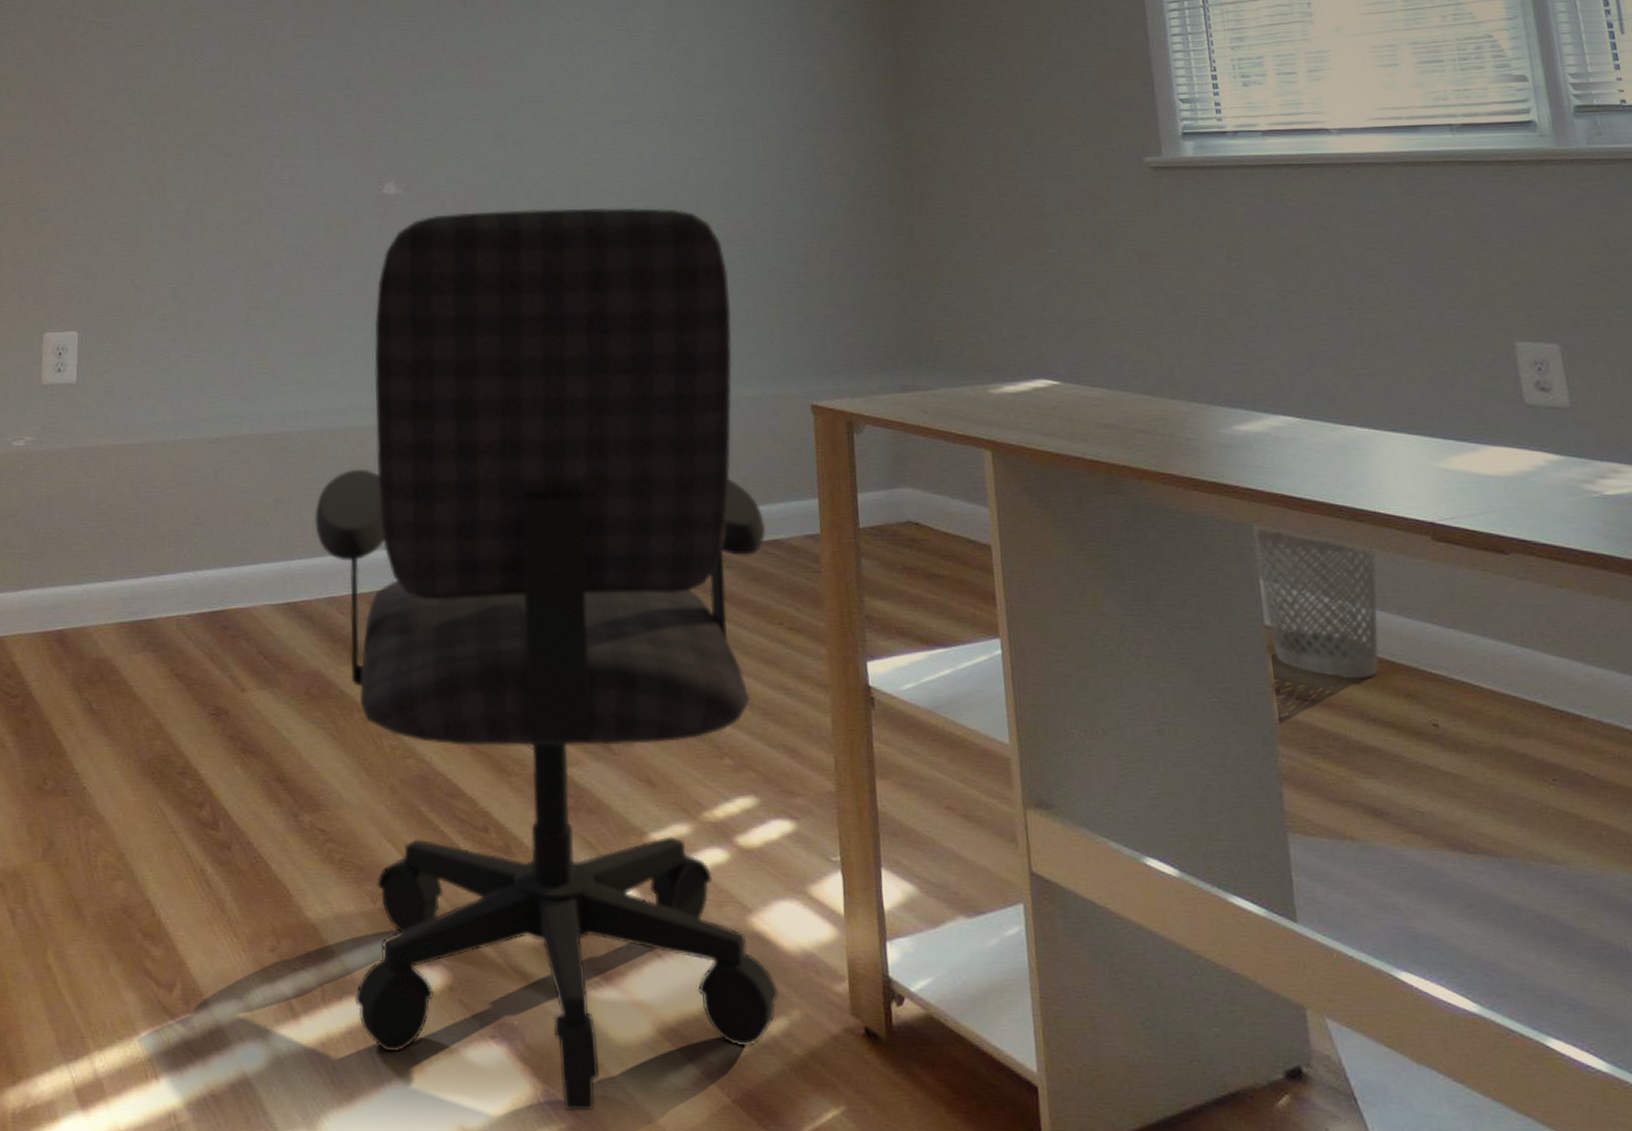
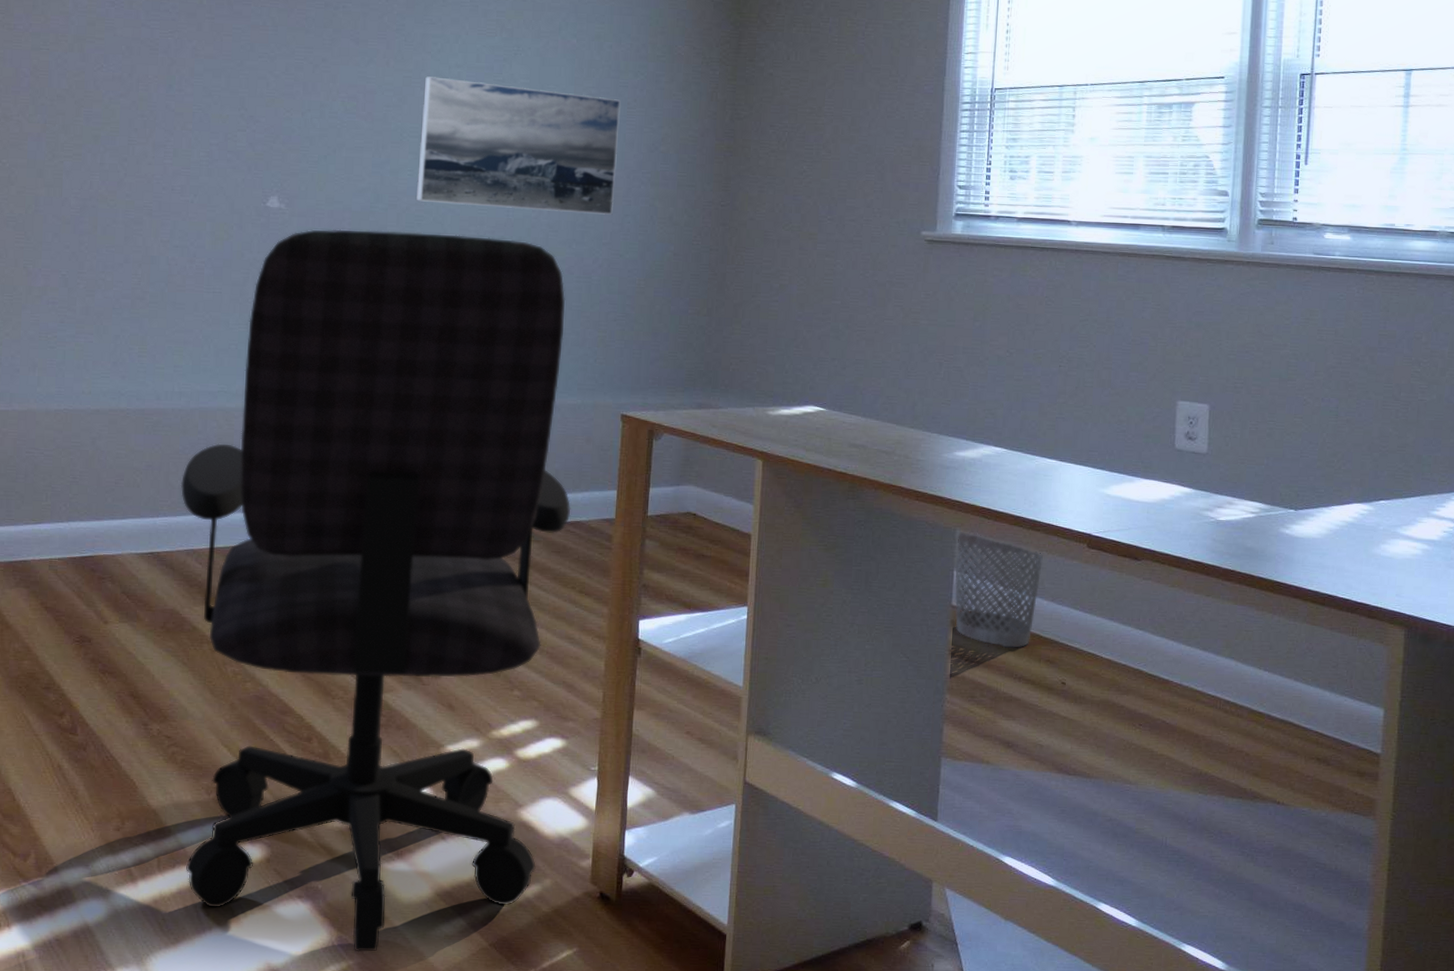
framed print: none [541,33,771,174] -> present [416,76,621,215]

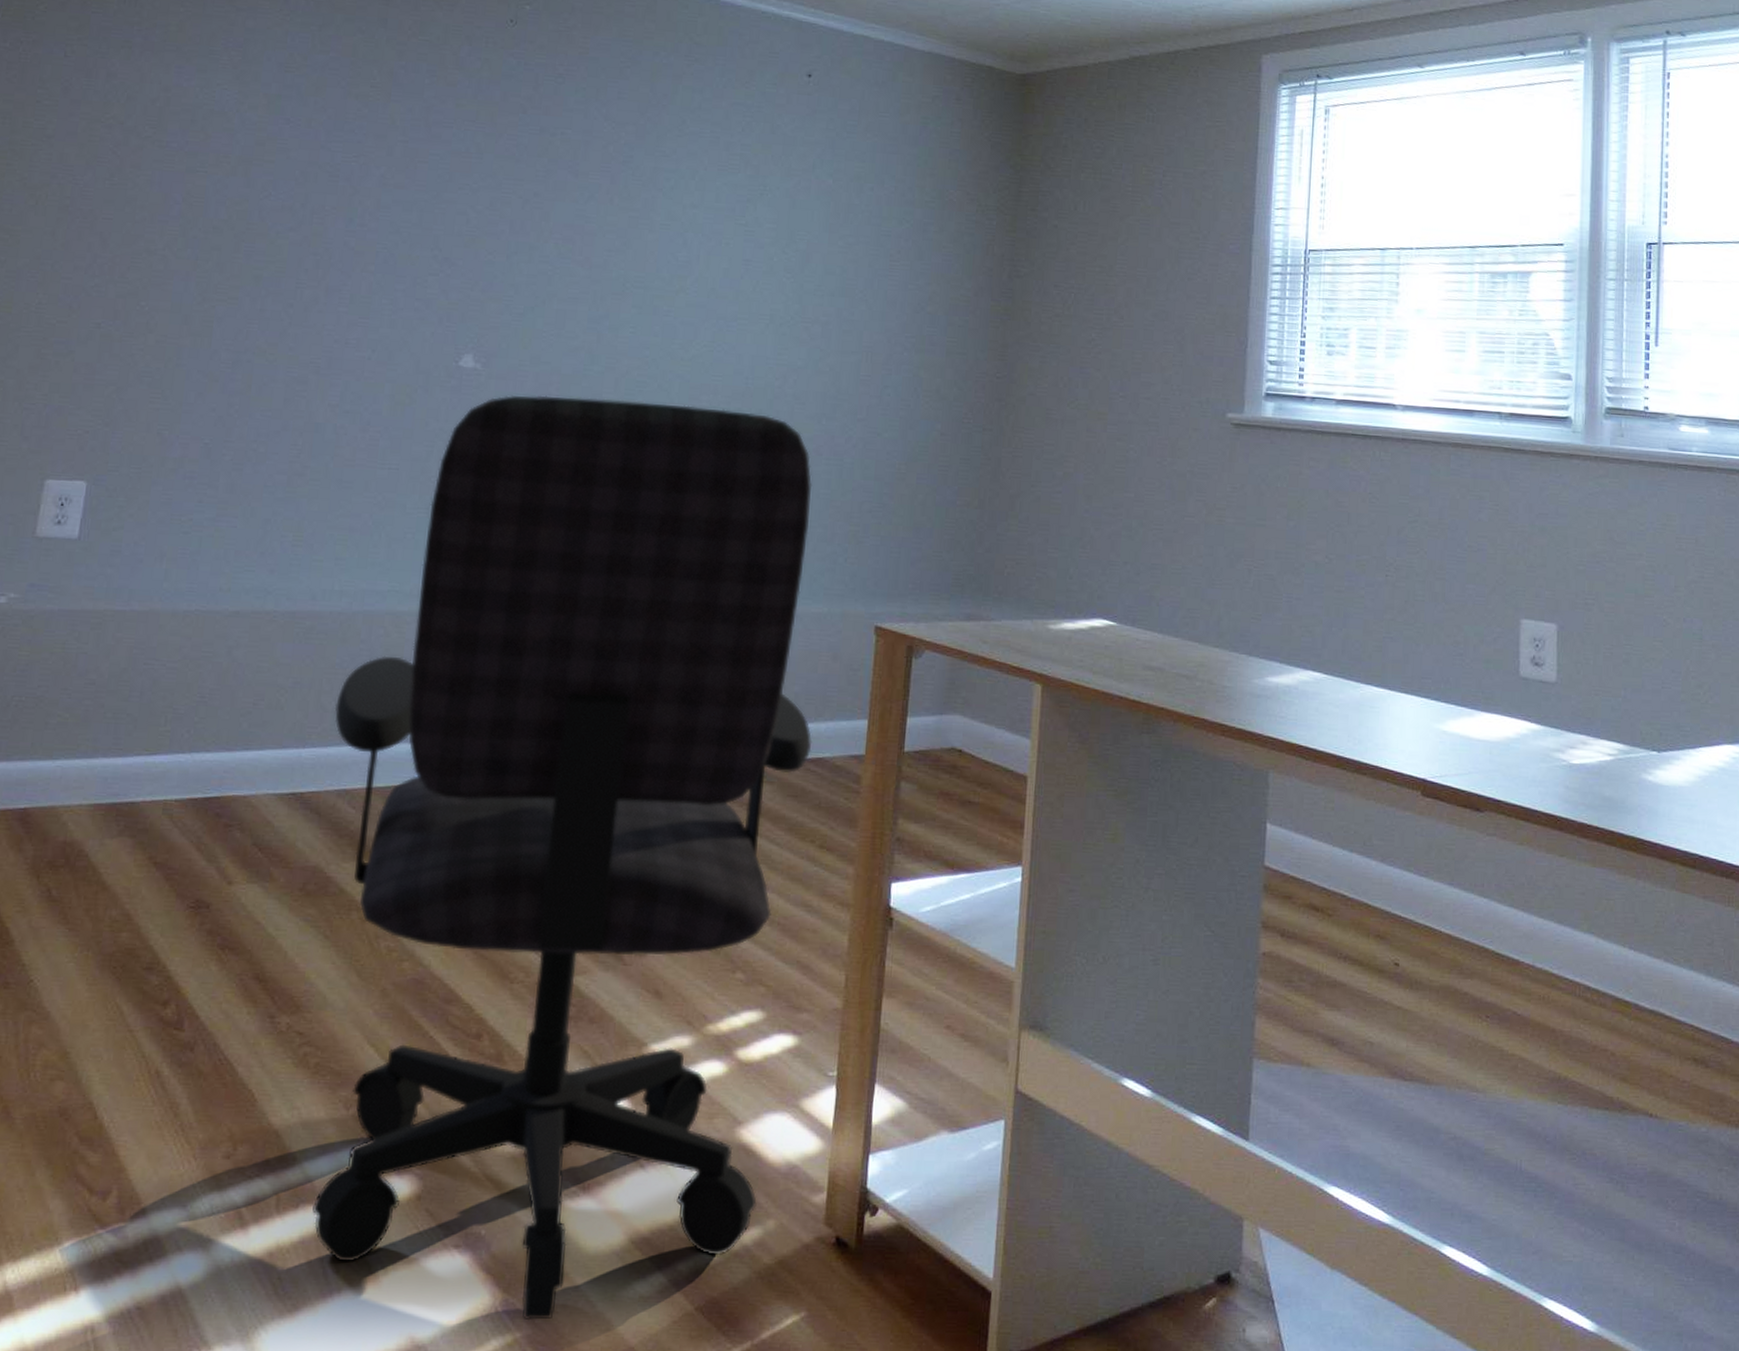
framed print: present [416,76,621,215] -> none [639,217,882,386]
wastebasket: present [955,532,1044,648] -> none [1267,775,1372,920]

